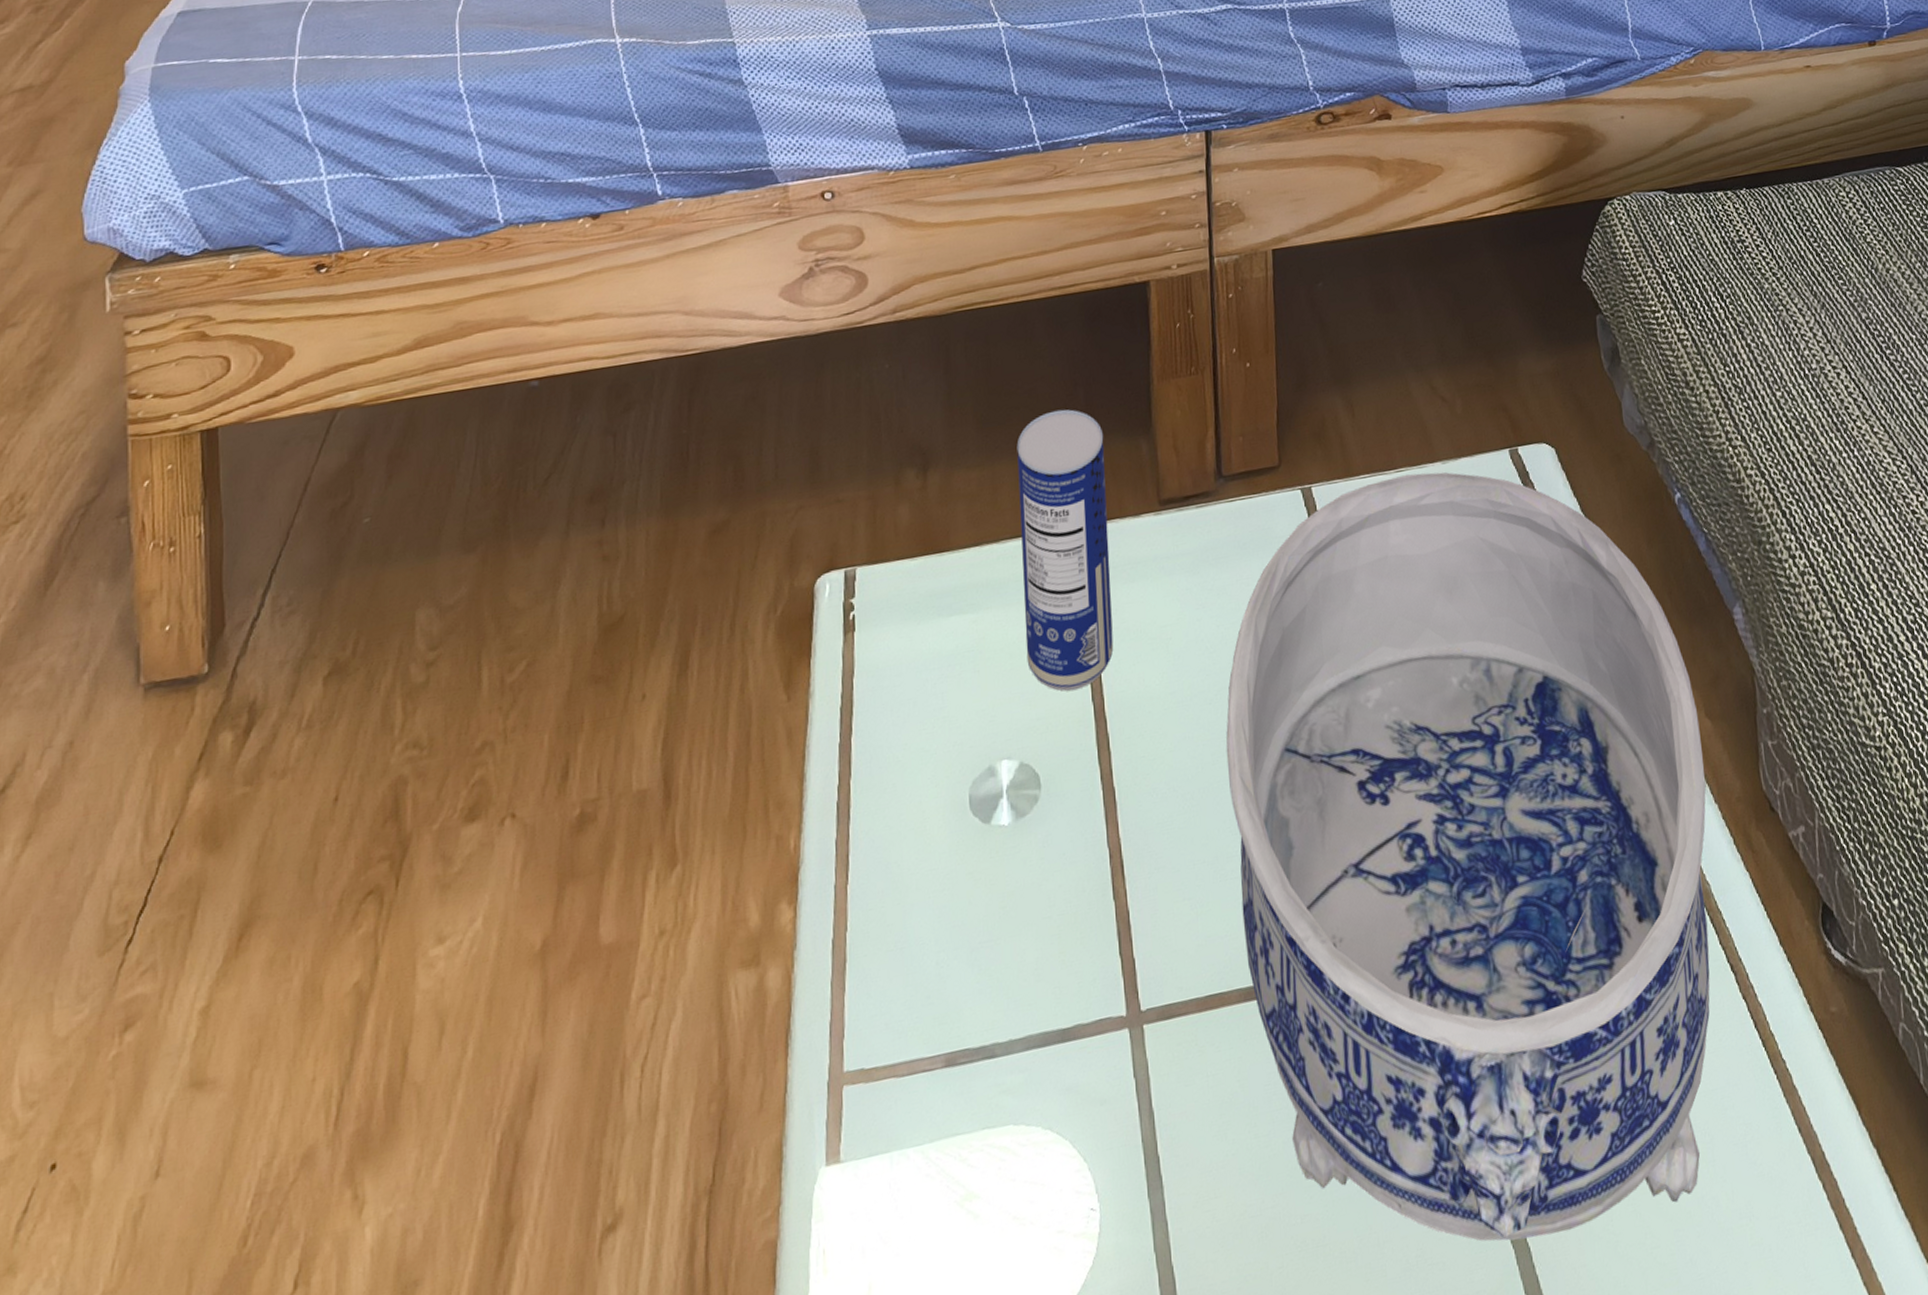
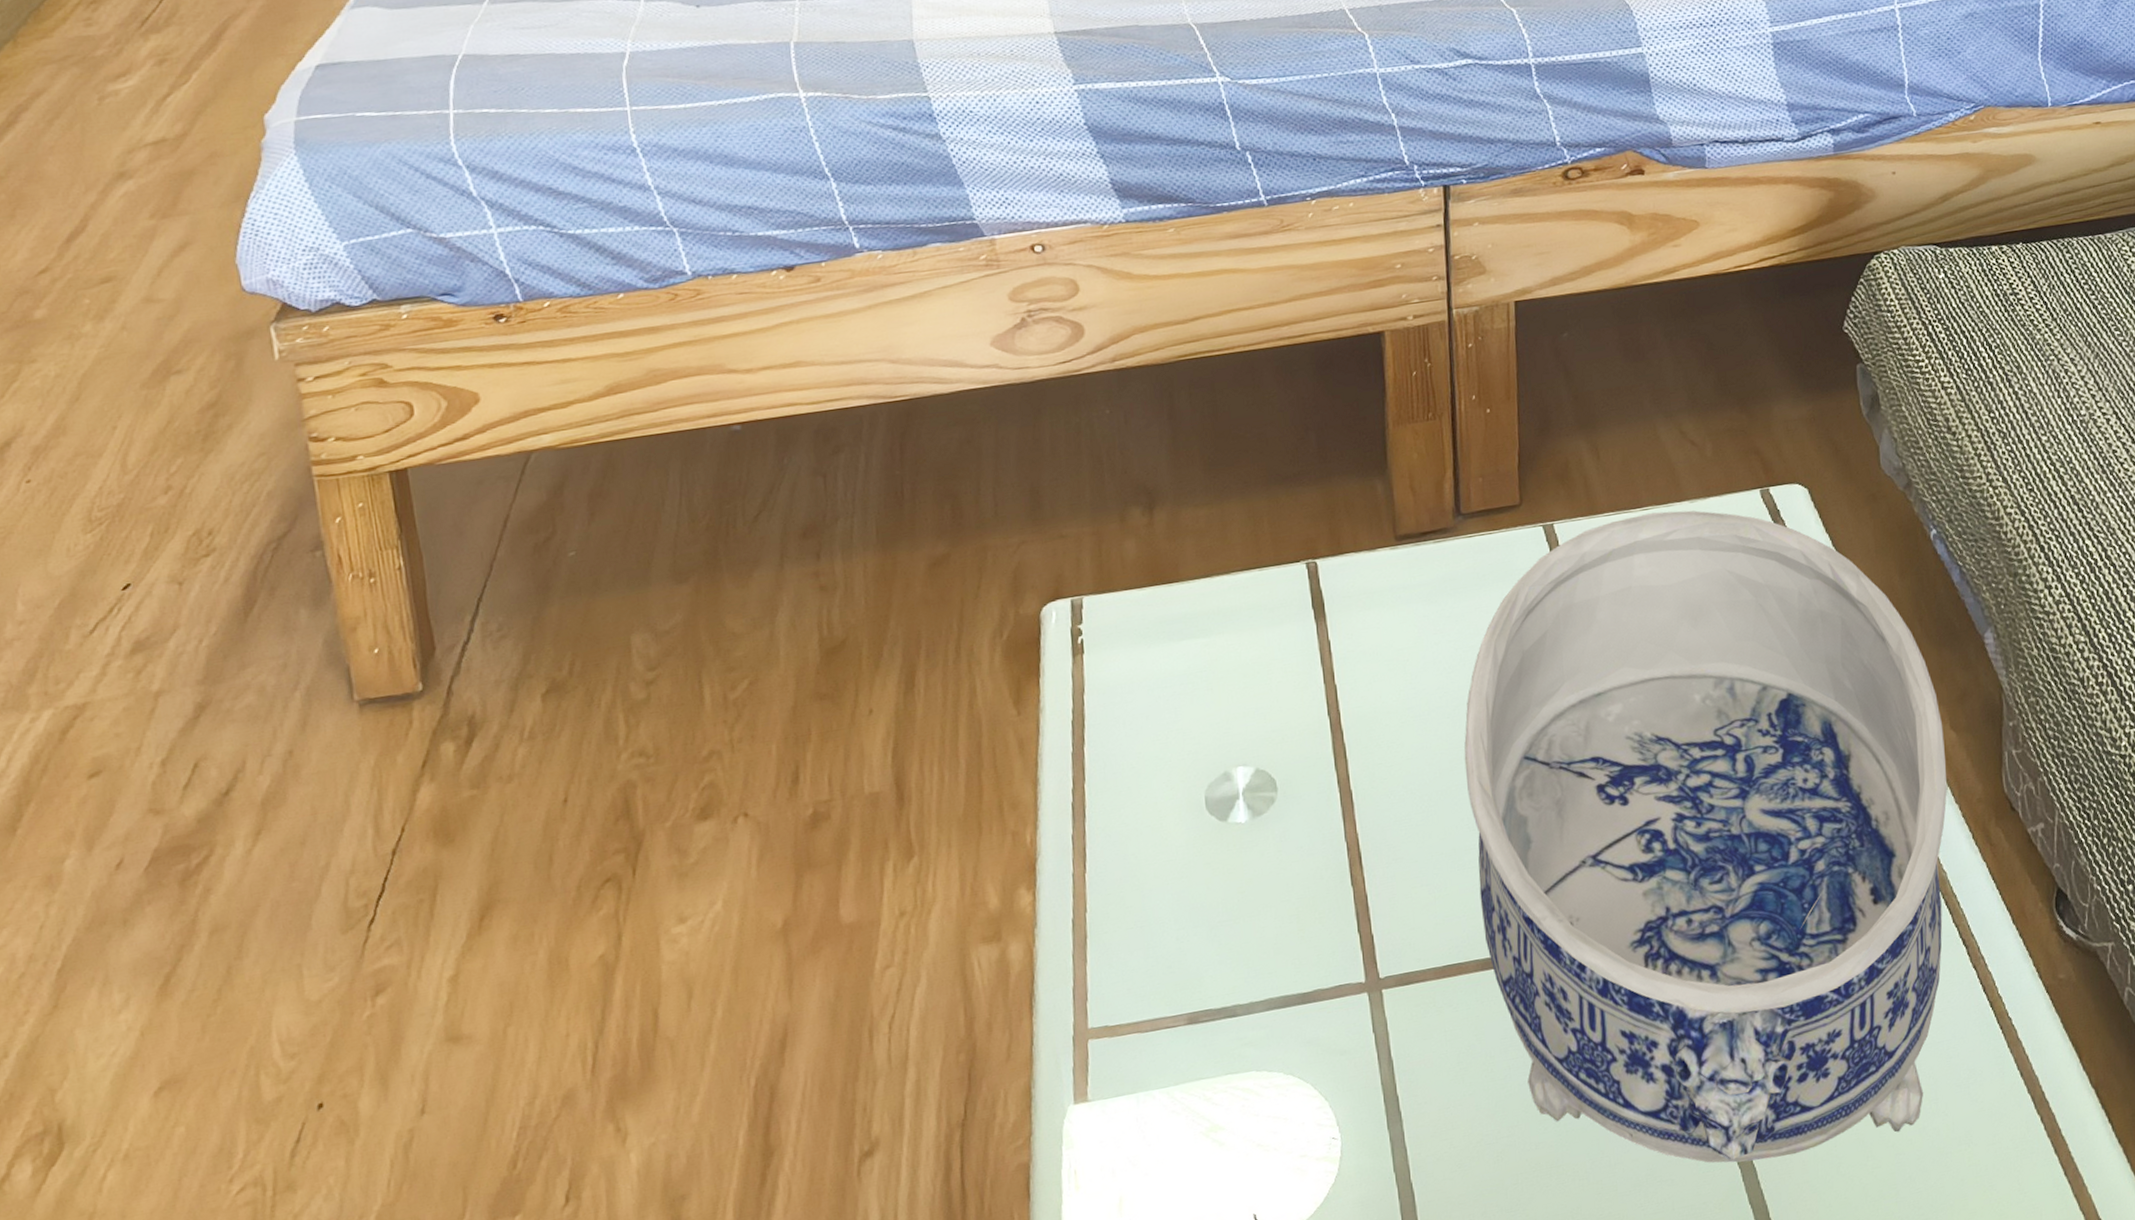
beverage can: present [1016,409,1114,692] -> none [1246,452,1350,707]

